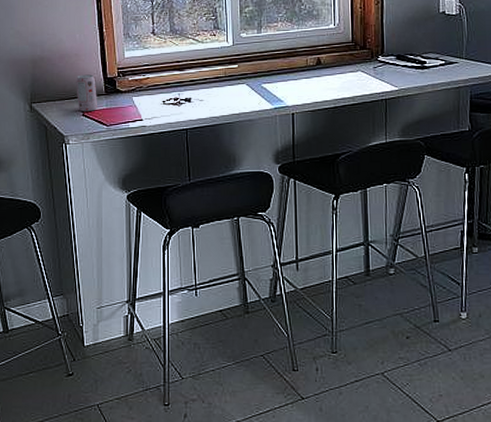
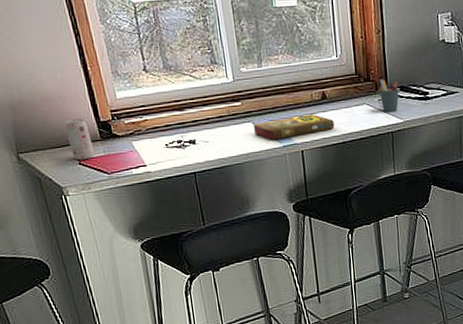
book: none [247,79,327,102] -> present [252,114,335,140]
pen holder: none [375,47,396,80] -> present [379,79,400,113]

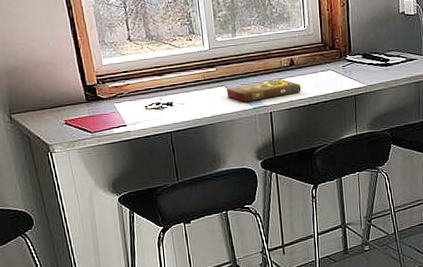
beverage can: present [65,118,94,160] -> none [55,83,80,120]
pen holder: present [379,79,400,113] -> none [343,47,363,78]

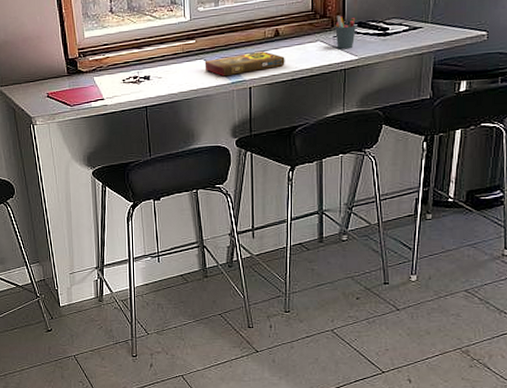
pen holder: none [343,47,363,78] -> present [335,15,357,49]

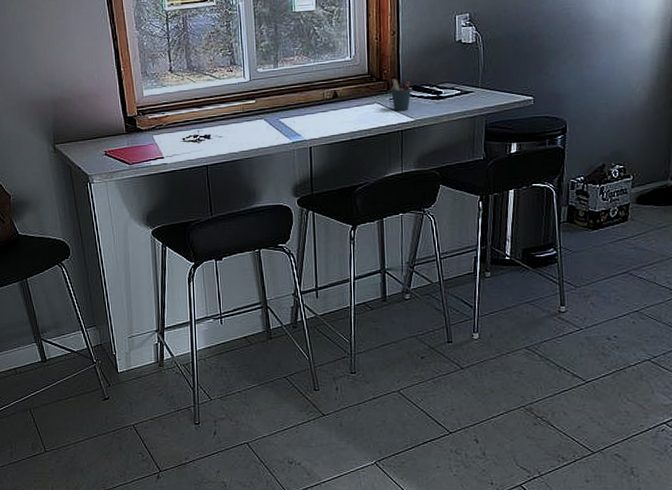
book: present [204,51,285,77] -> none [265,112,344,136]

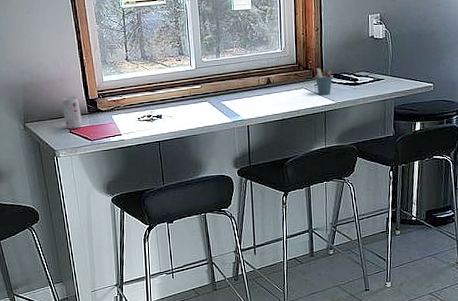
beverage can: none [97,114,119,151] -> present [62,97,82,129]

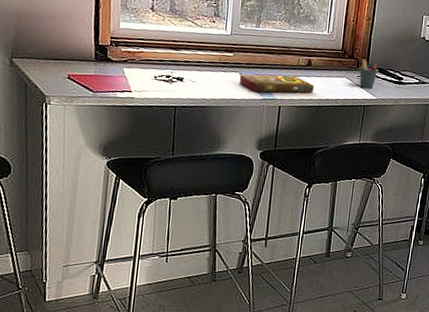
beverage can: present [62,97,82,129] -> none [63,37,86,76]
book: none [209,96,276,116] -> present [239,74,314,93]

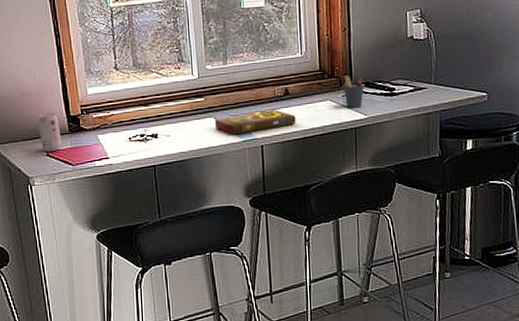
beverage can: none [63,37,86,76] -> present [38,113,62,152]

